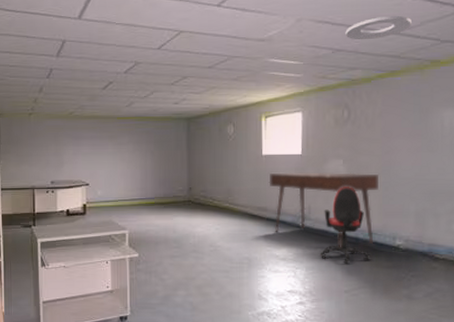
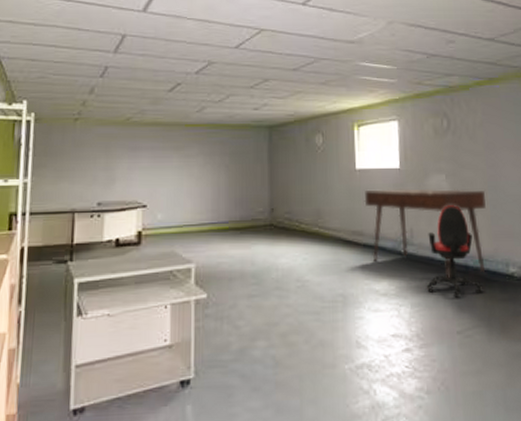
ceiling light: present [345,15,411,40] -> none [439,22,505,46]

